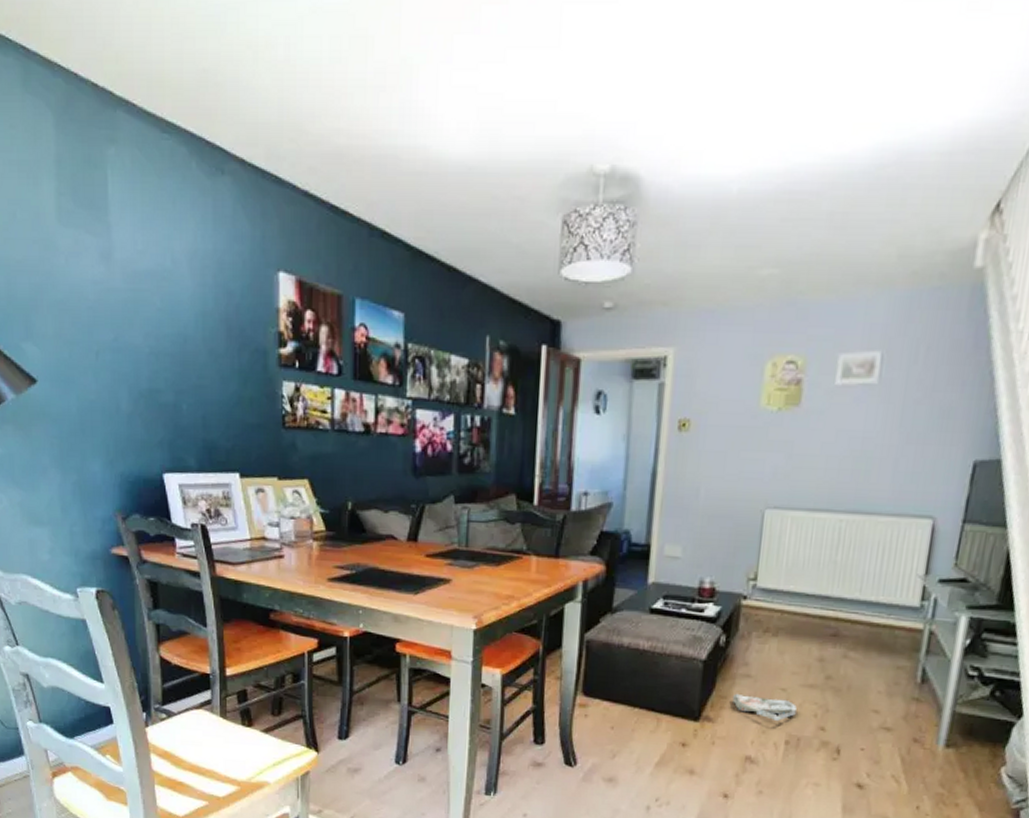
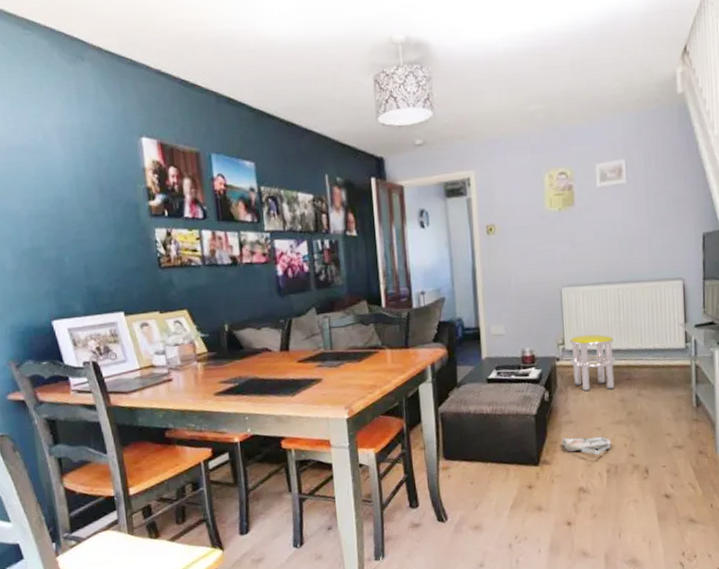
stool: none [759,571,824,645] -> present [569,334,616,392]

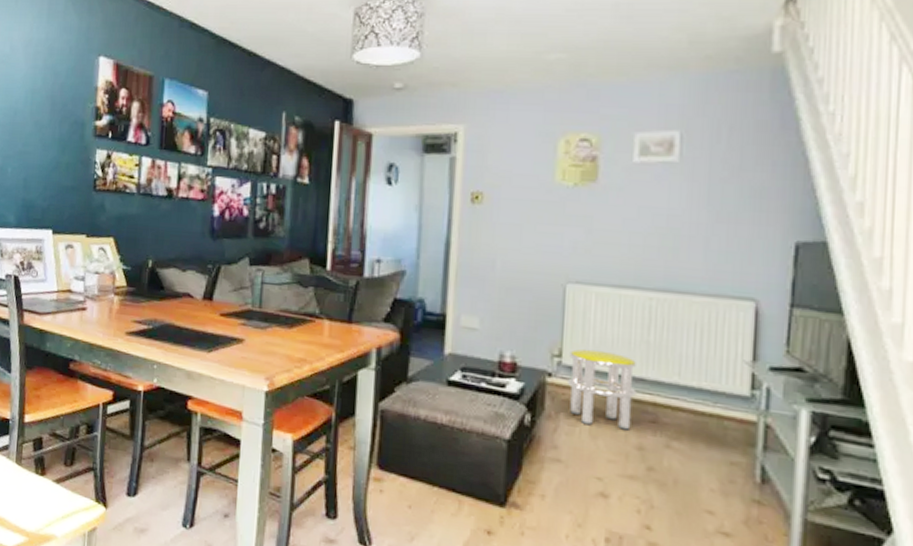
bag: present [561,436,611,456] -> none [541,478,616,515]

